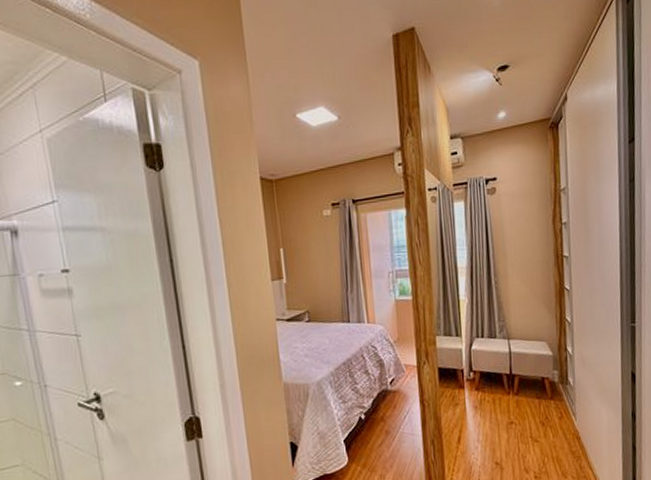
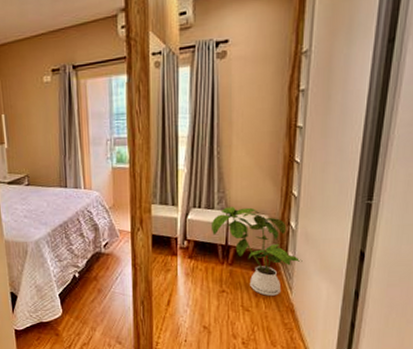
house plant: none [495,335,582,424] -> present [212,207,303,296]

